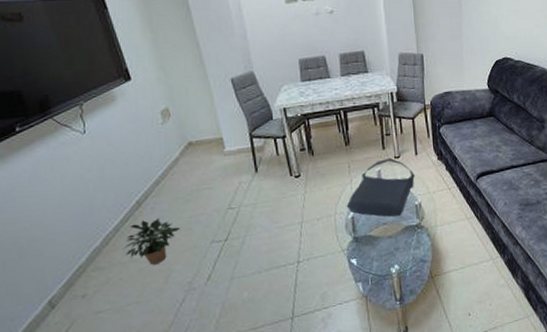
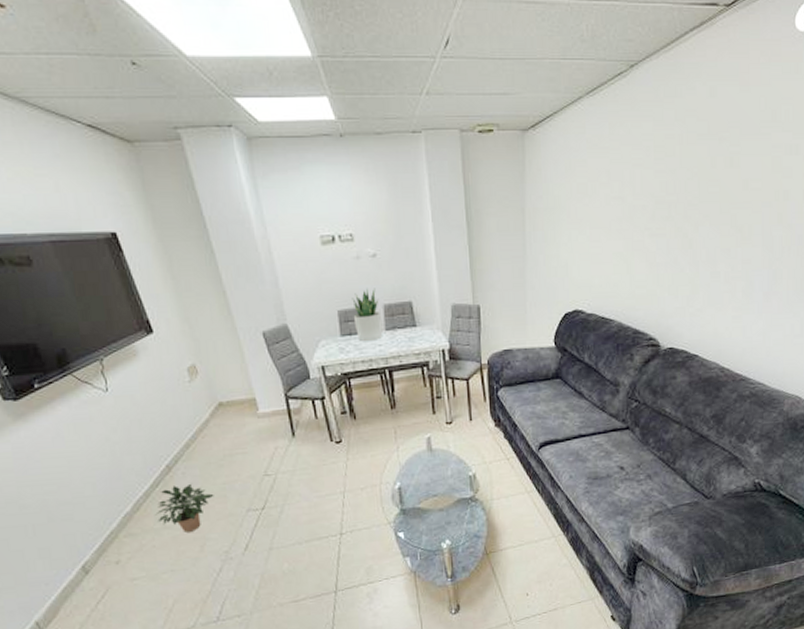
planter: none [311,39,339,87] -> present [352,288,383,342]
bag: present [346,158,415,217] -> none [392,424,469,488]

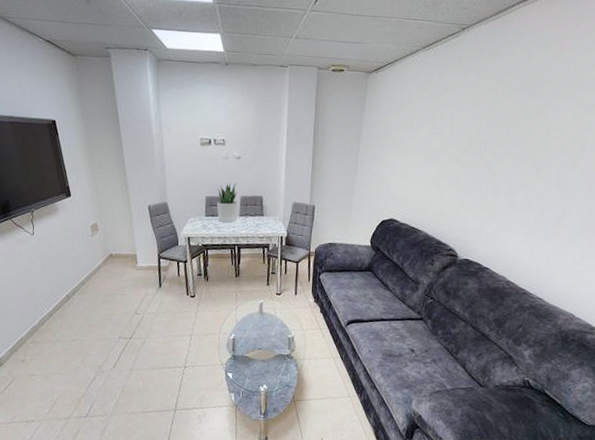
potted plant: present [154,484,214,532] -> none [53,311,97,347]

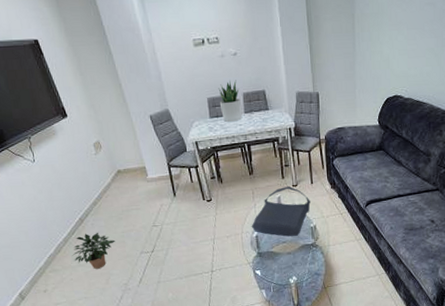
potted plant: none [53,311,97,347] -> present [71,233,116,269]
bag: none [230,294,292,344] -> present [251,186,311,237]

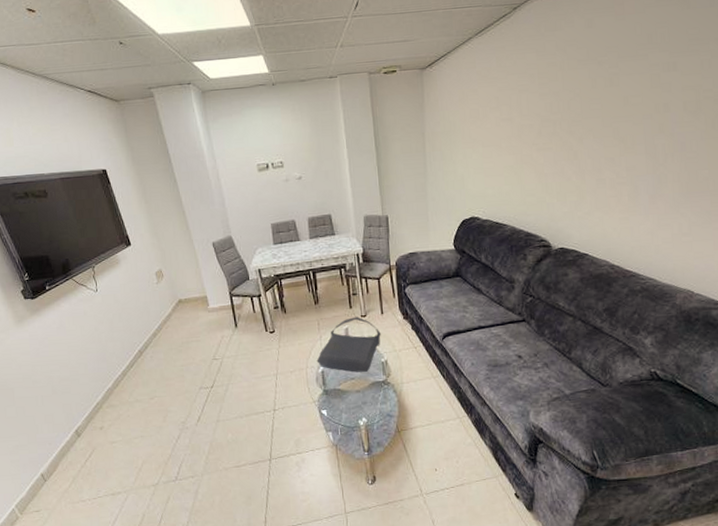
potted plant: present [71,233,116,269] -> none [129,366,175,405]
planter: present [218,80,243,123] -> none [282,204,308,249]

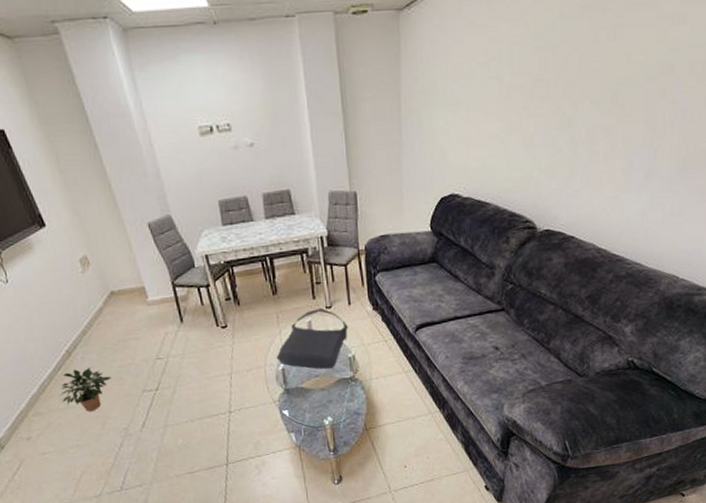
potted plant: none [129,366,175,405] -> present [58,368,112,411]

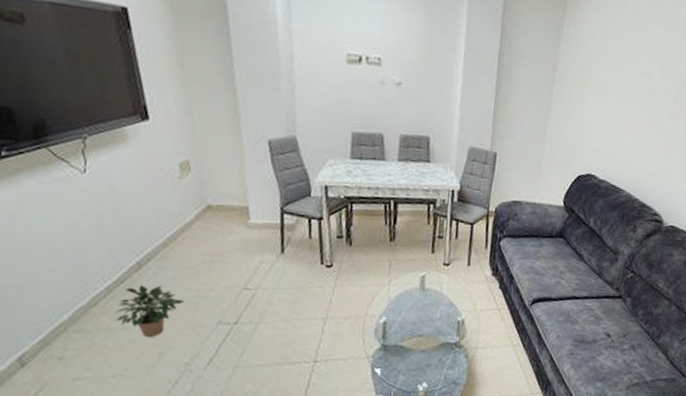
bag: present [276,308,348,369] -> none [379,264,463,330]

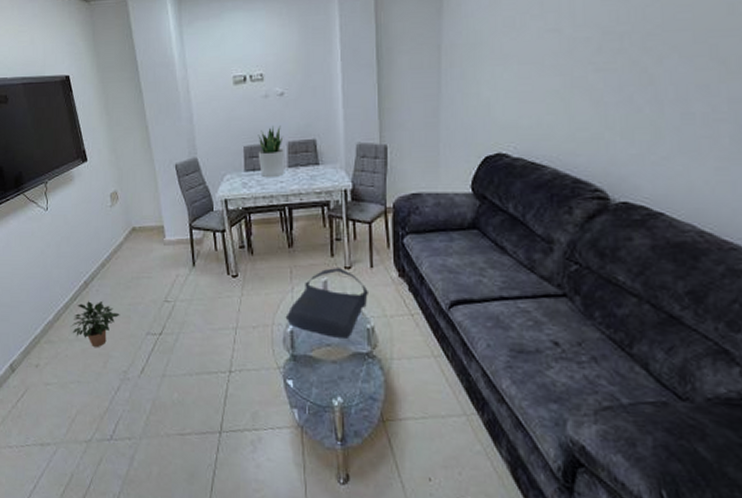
planter: none [367,115,396,170] -> present [258,125,285,178]
bag: none [379,264,463,330] -> present [285,268,368,338]

